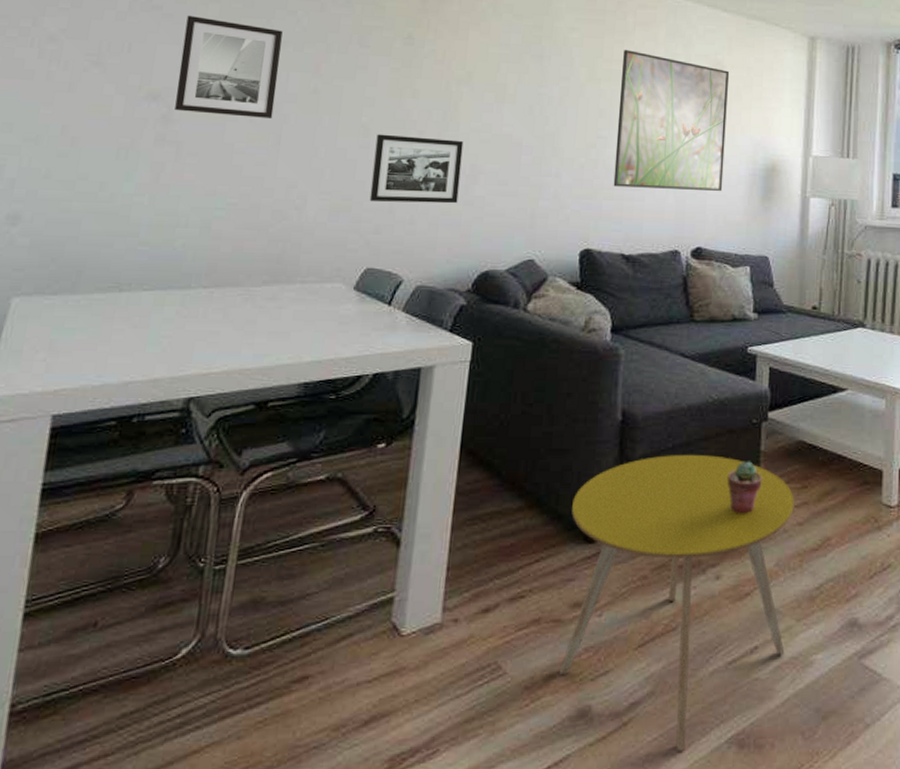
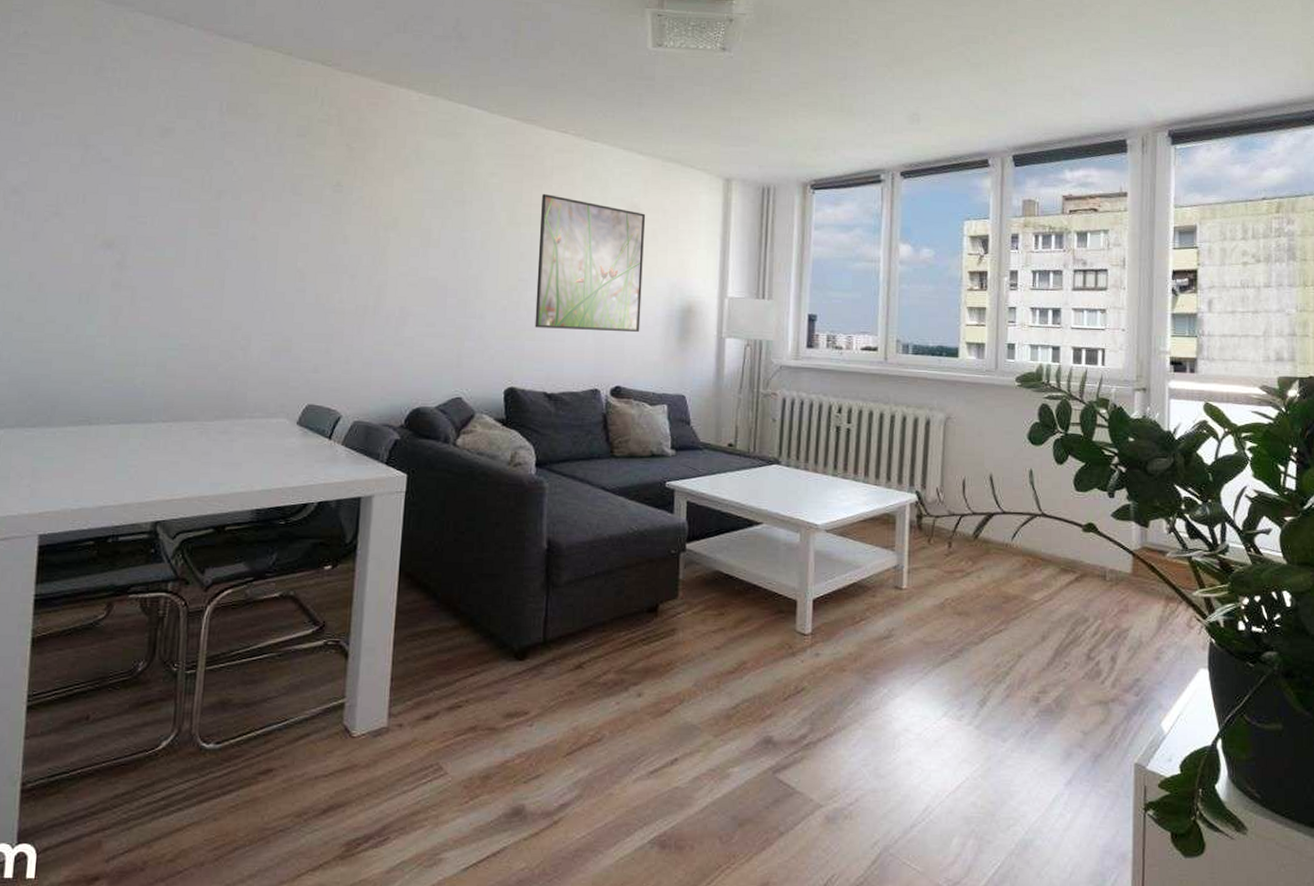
wall art: present [175,15,283,120] -> none [128,166,221,265]
picture frame: present [369,134,464,204] -> none [307,278,392,344]
side table: present [558,455,794,751] -> none [494,581,712,848]
potted succulent: present [727,461,762,514] -> none [648,589,681,638]

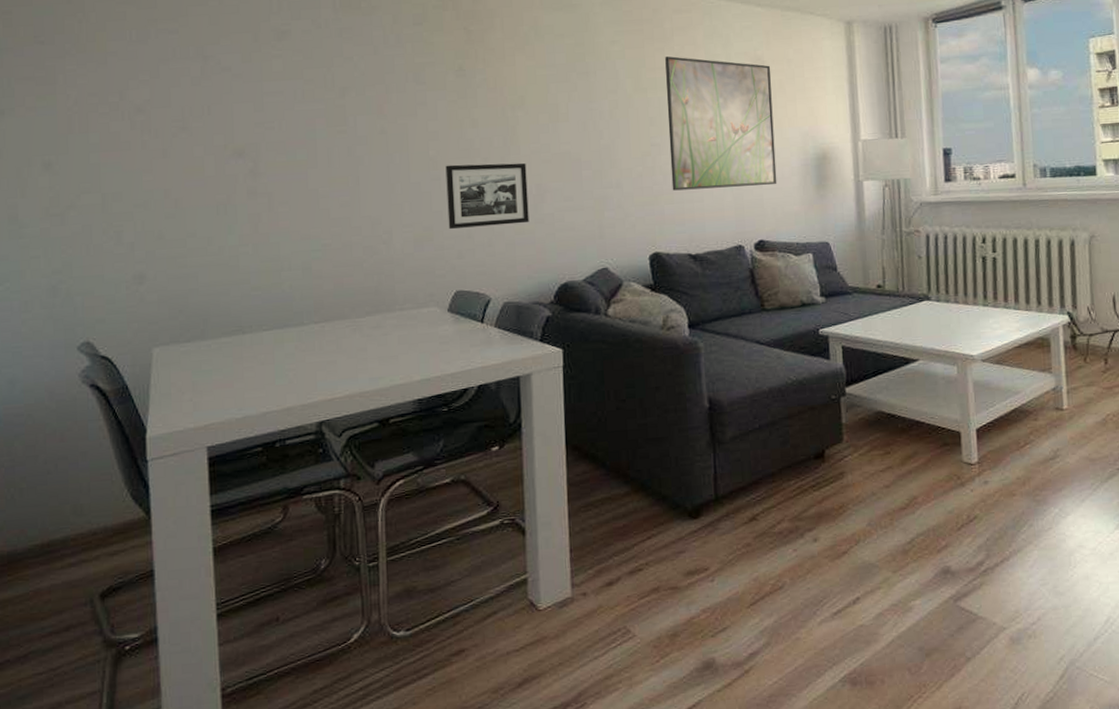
picture frame: none [307,278,392,344] -> present [445,163,529,230]

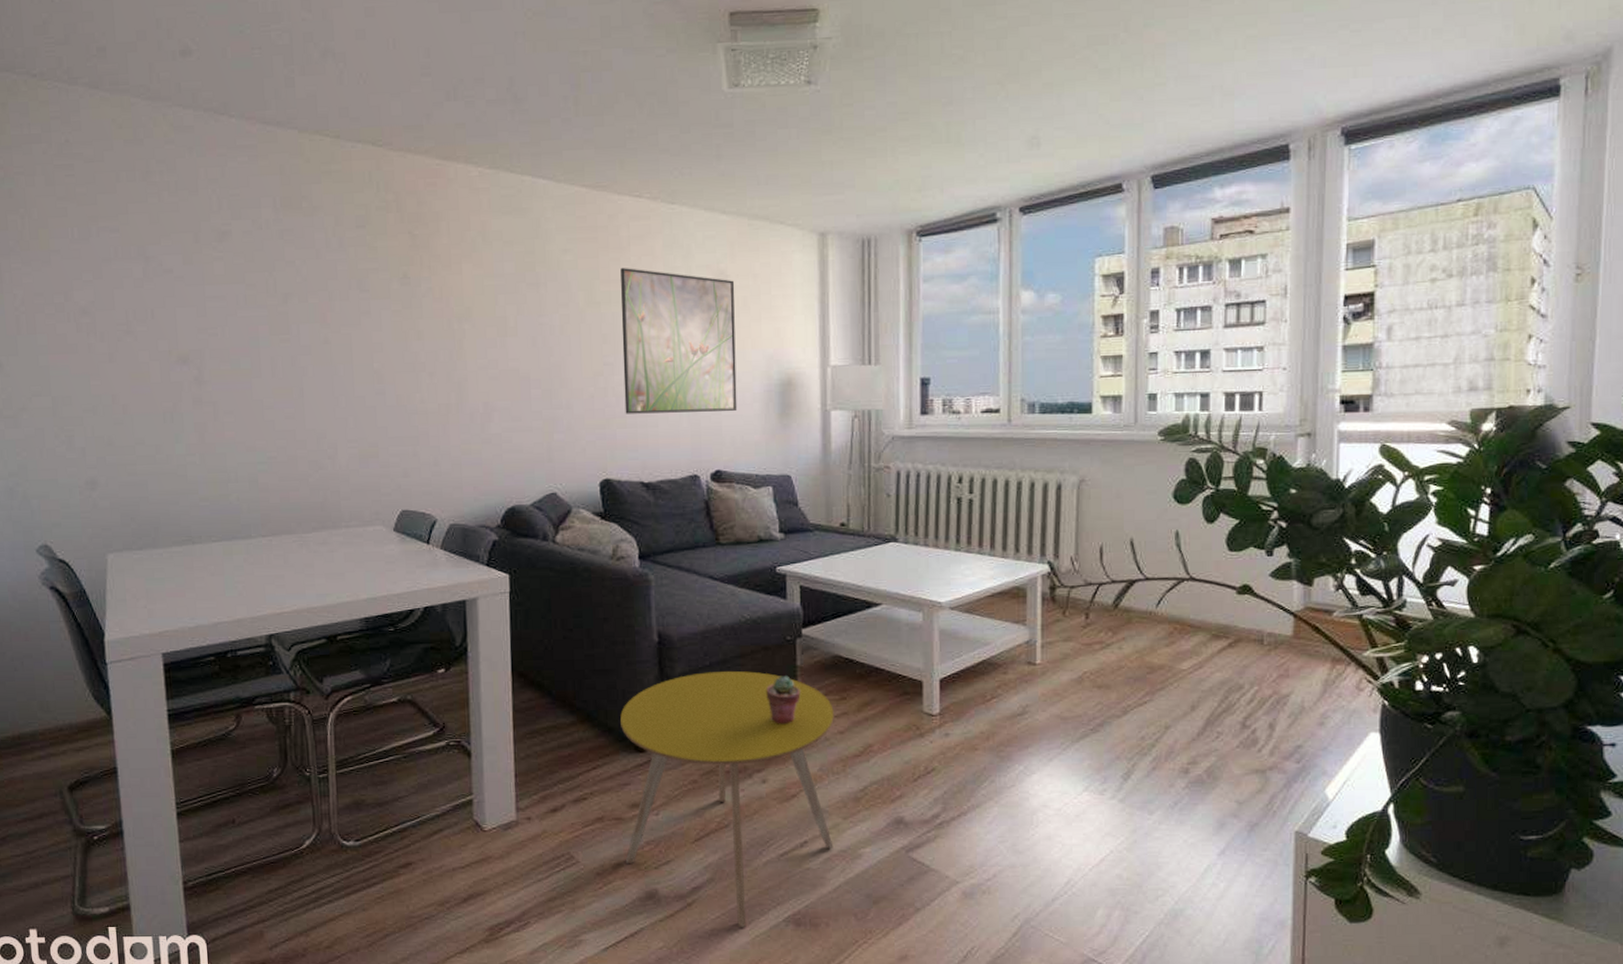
picture frame: present [445,163,529,230] -> none [390,378,476,447]
side table: none [674,431,885,691] -> present [620,671,834,927]
potted succulent: none [814,434,847,482] -> present [766,676,801,725]

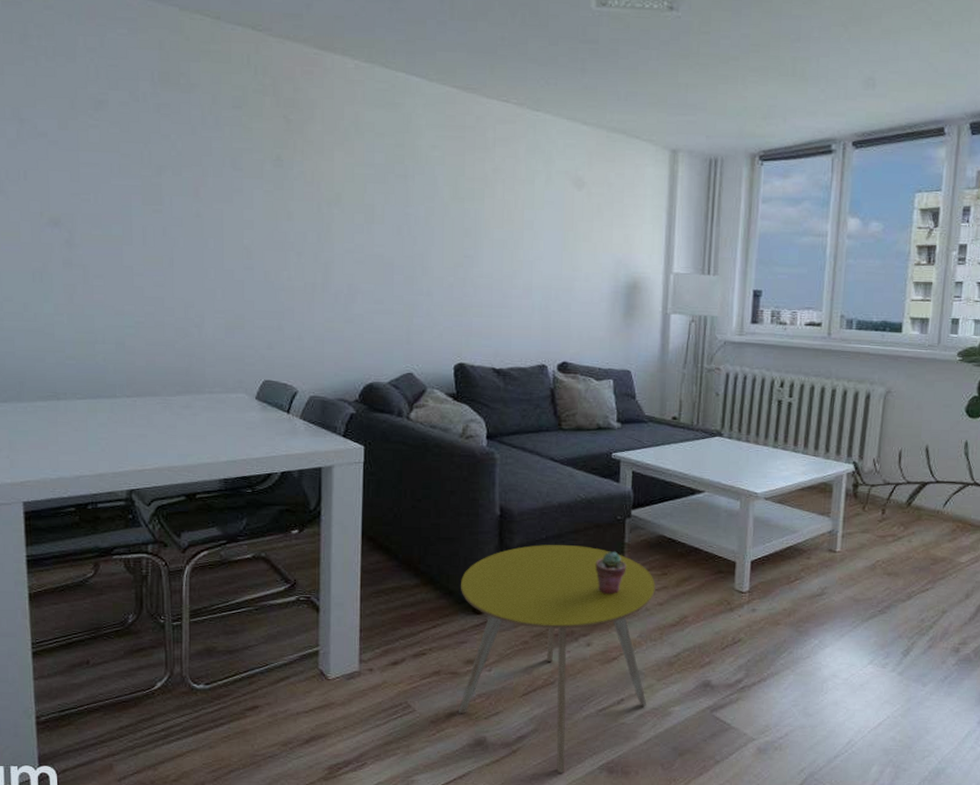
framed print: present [621,268,738,414] -> none [481,168,591,309]

